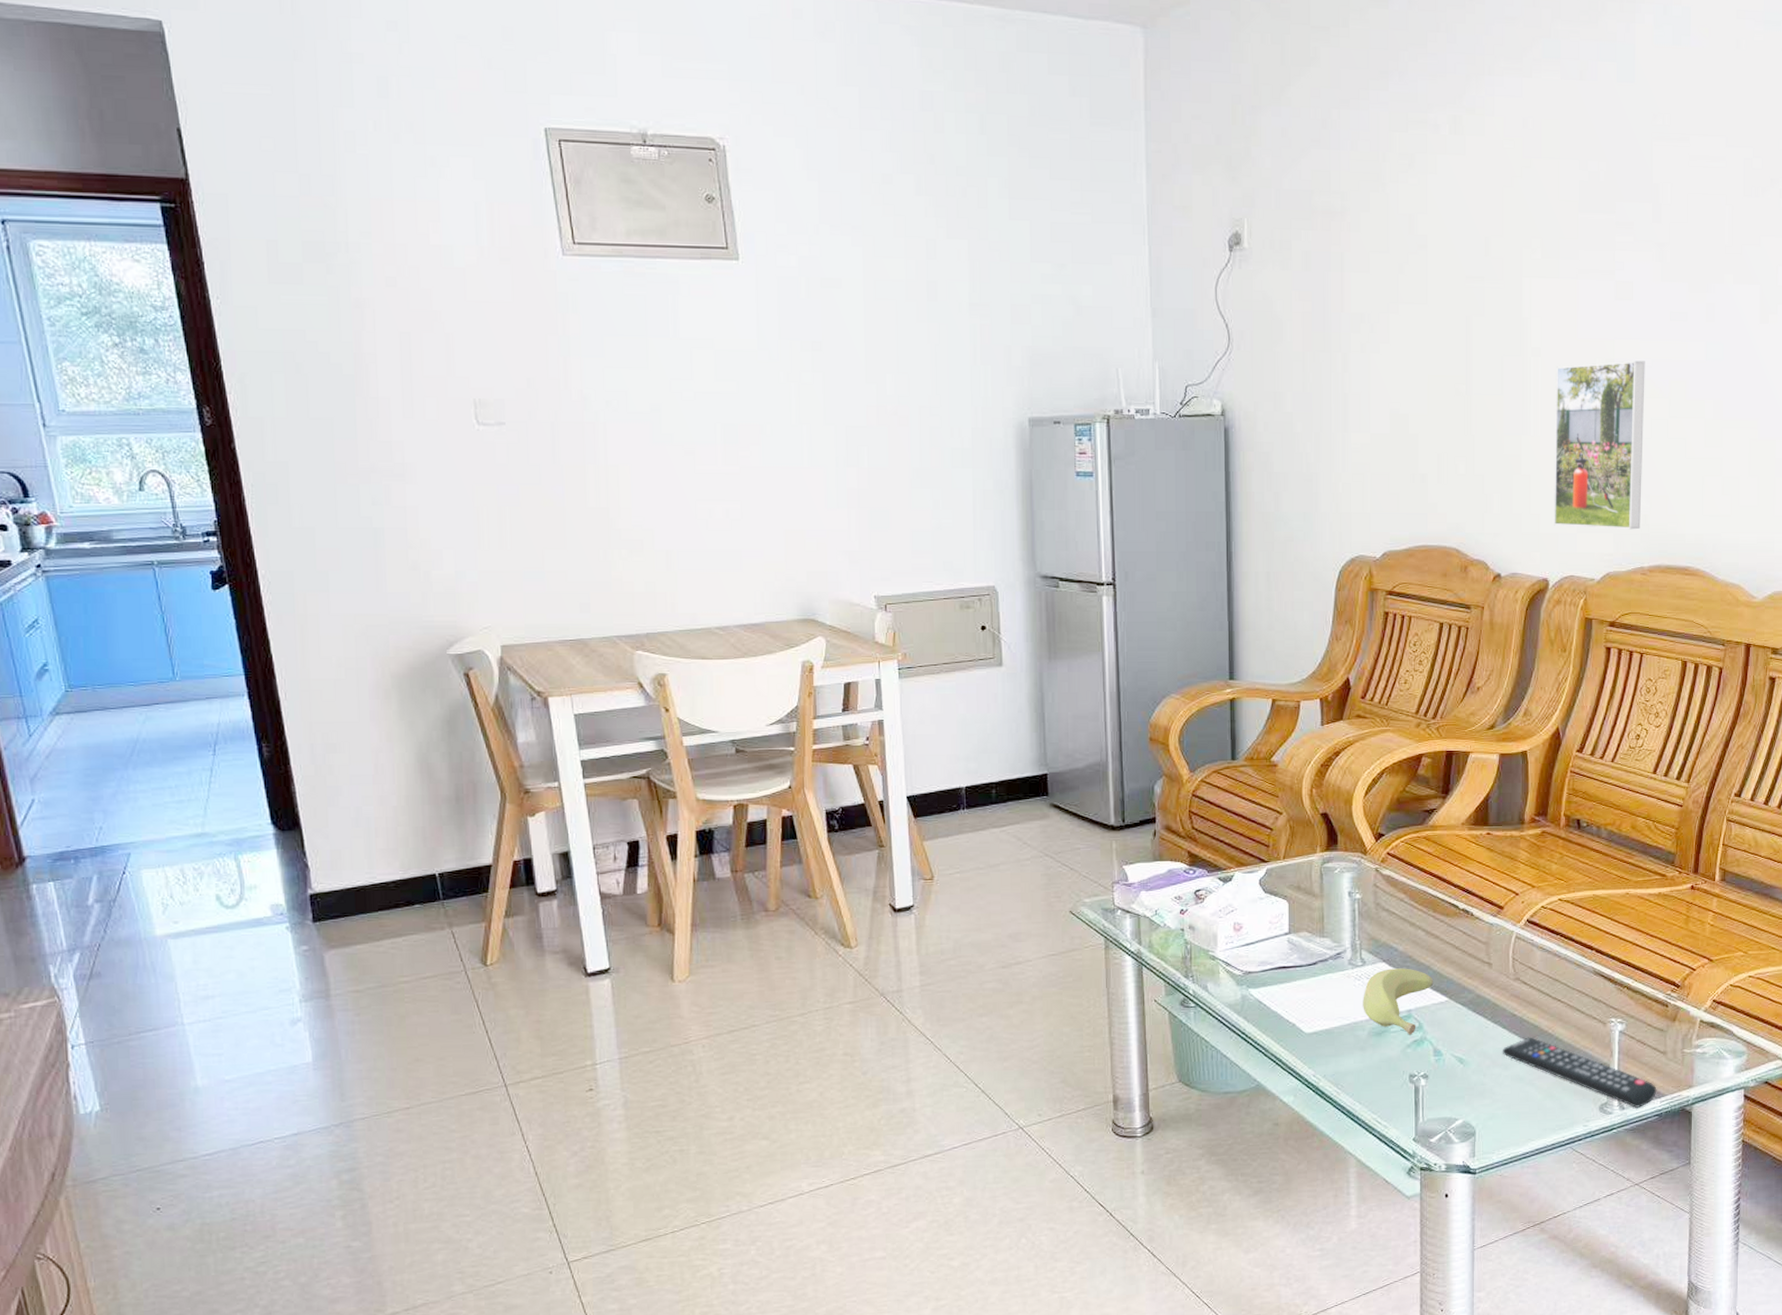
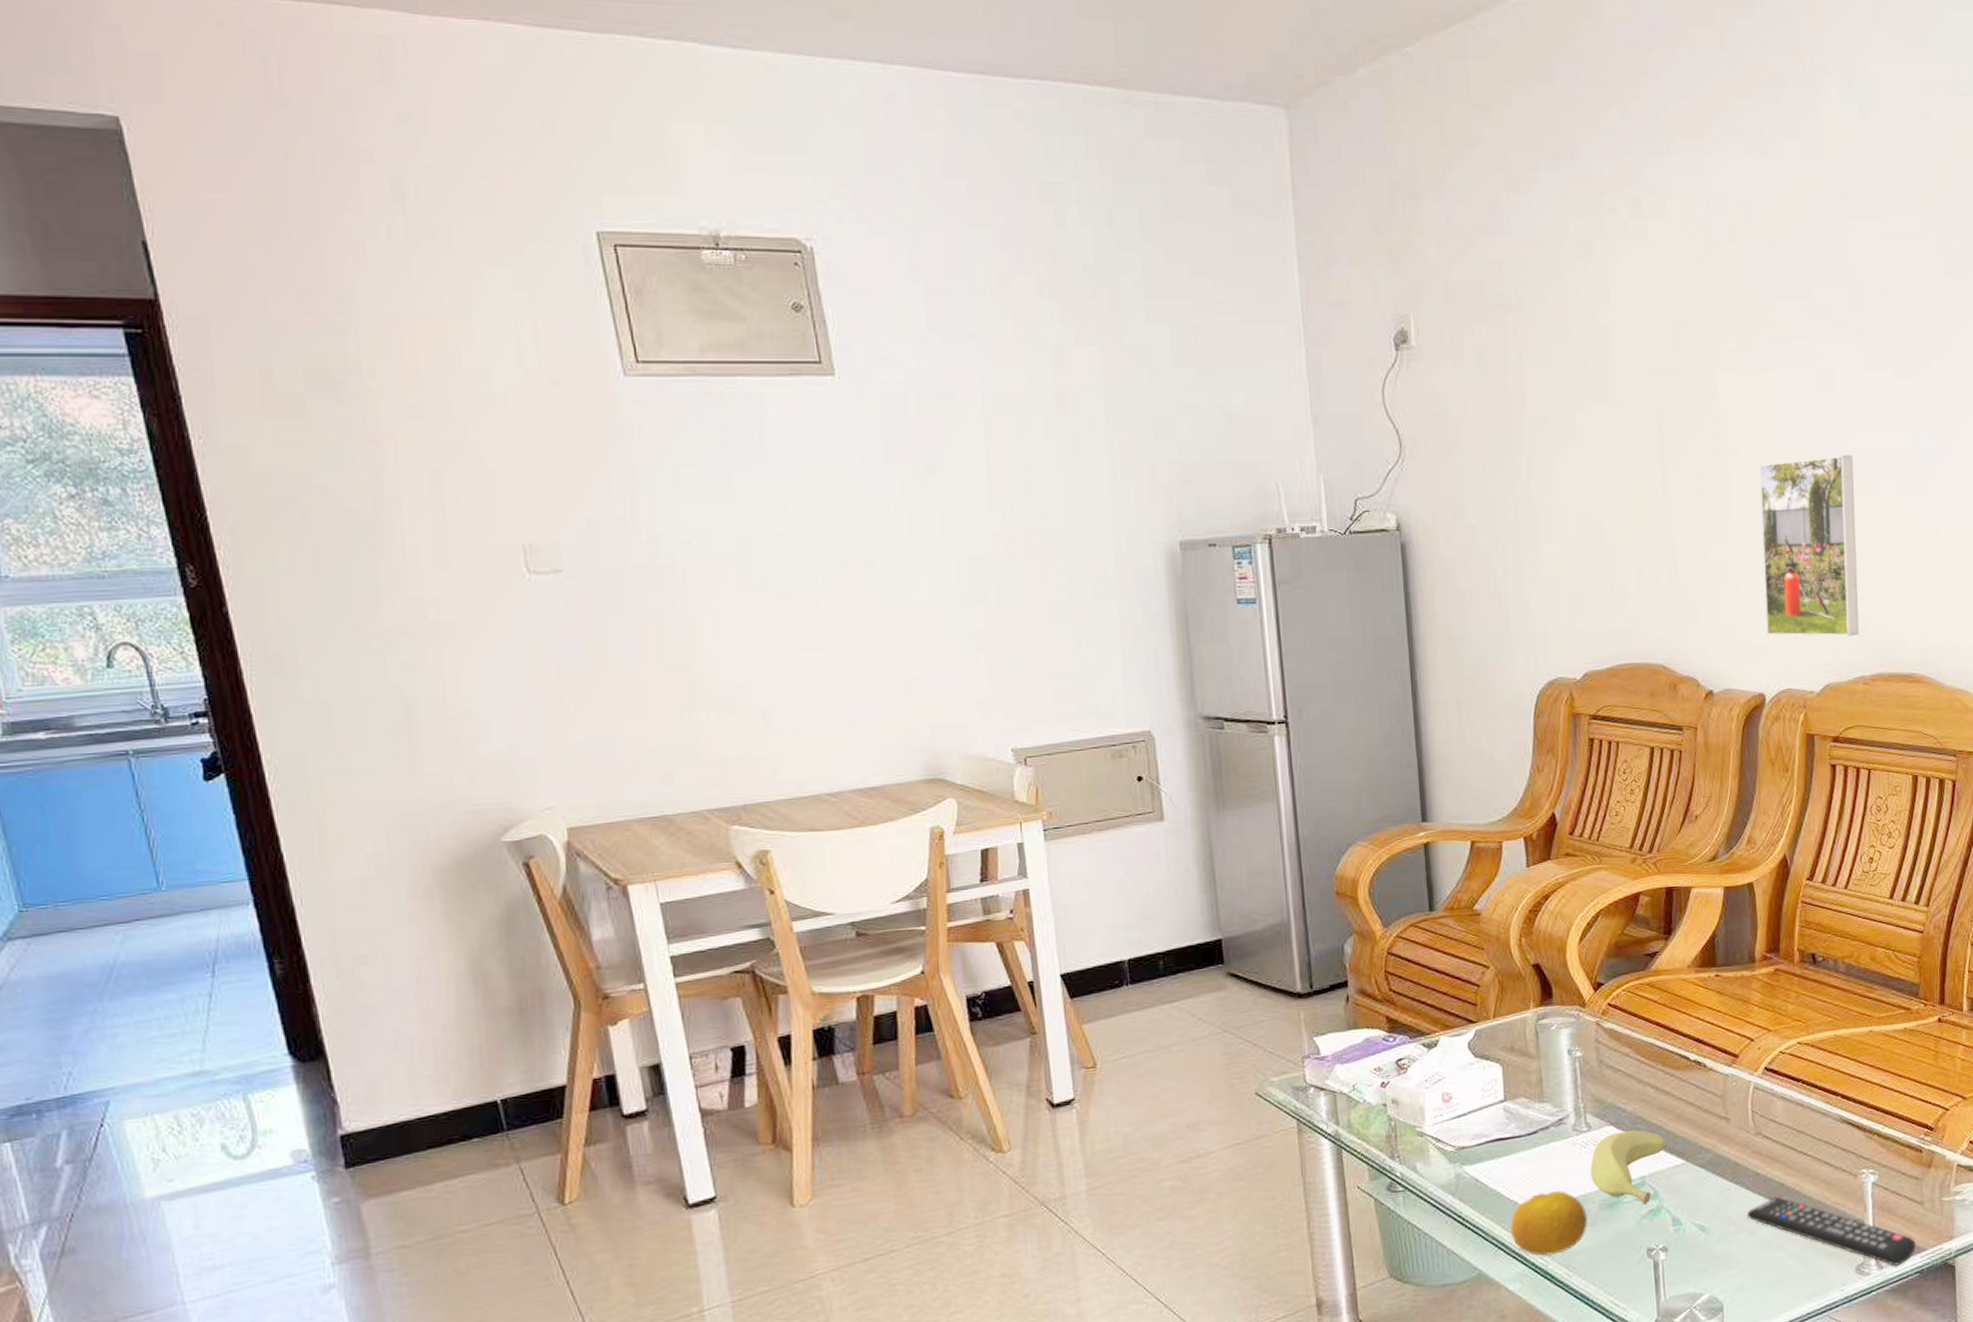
fruit: none [1287,1016,1357,1074] -> present [1510,1190,1588,1256]

